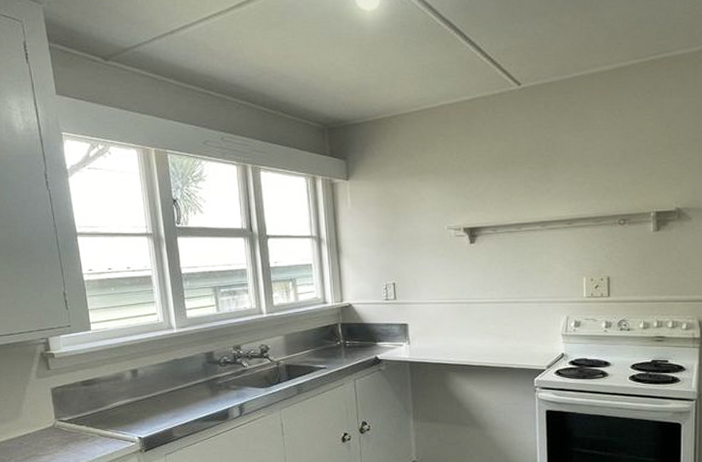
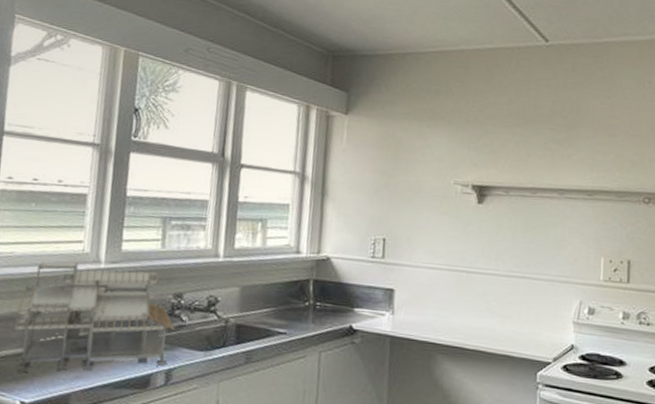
dish rack: none [120,330,240,417] -> present [13,262,176,373]

